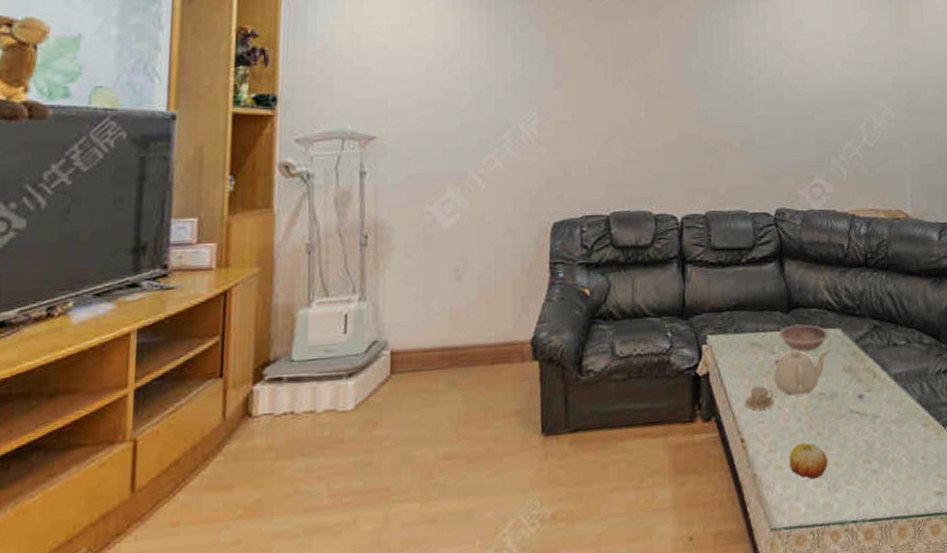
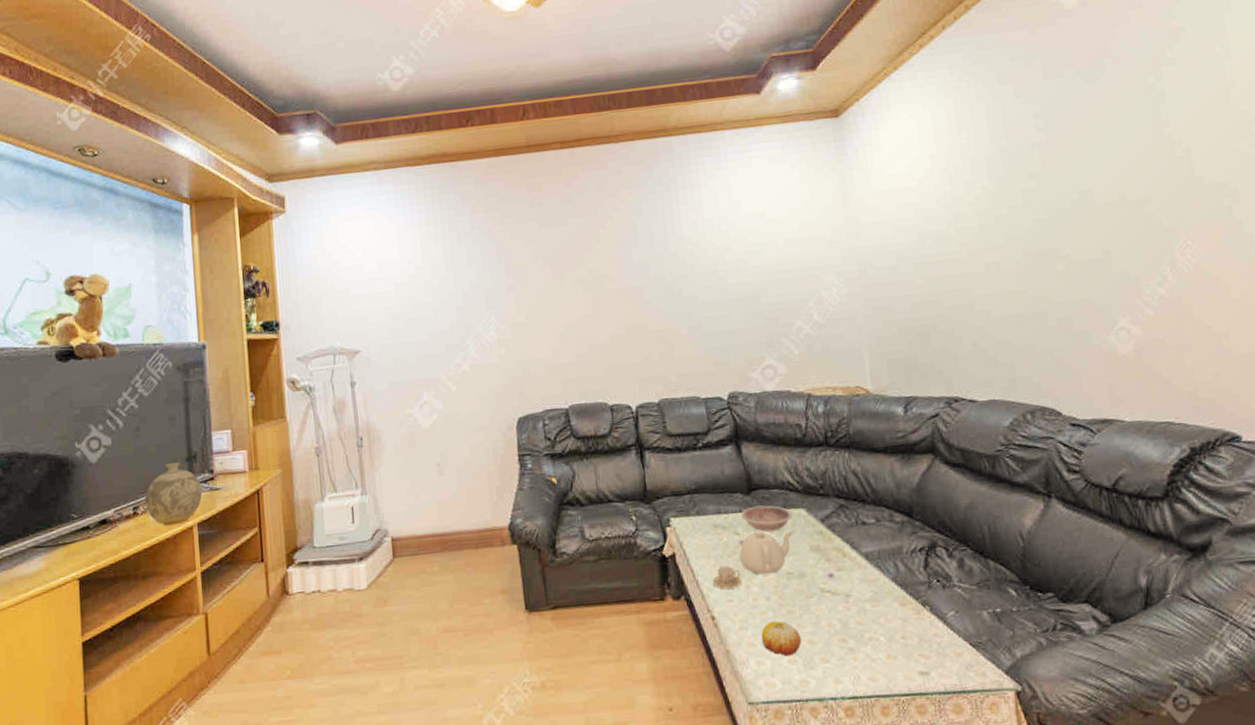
decorative vase: none [66,254,150,332] -> present [145,462,203,526]

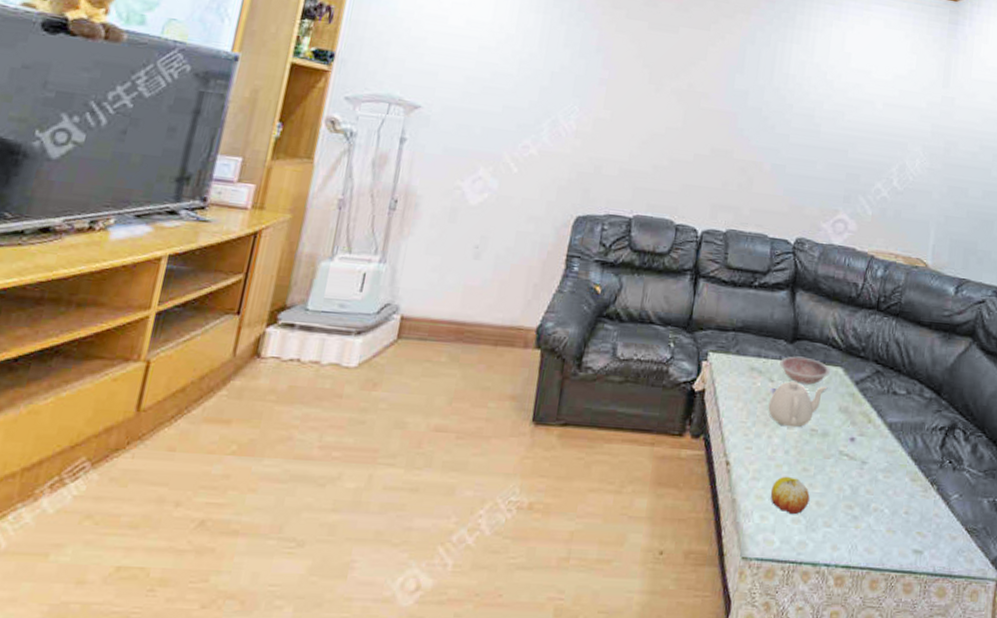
decorative vase: present [145,462,203,526] -> none [107,179,188,252]
teacup: present [712,566,742,589] -> none [735,411,766,436]

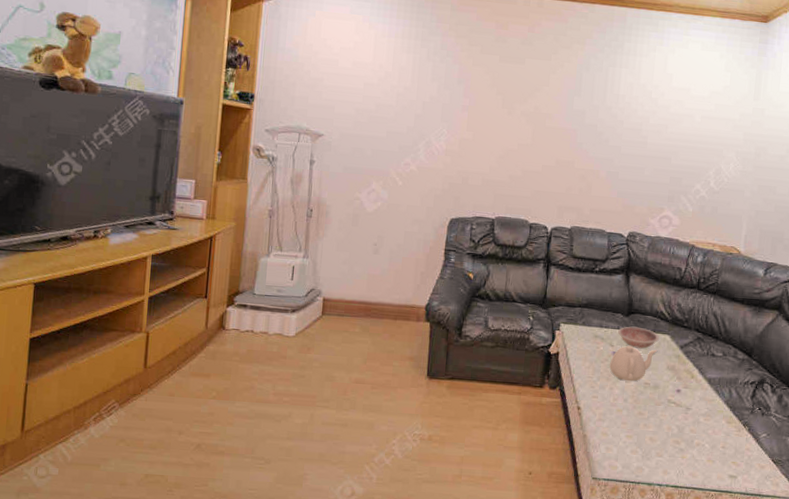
fruit: present [770,476,810,515] -> none [613,418,645,447]

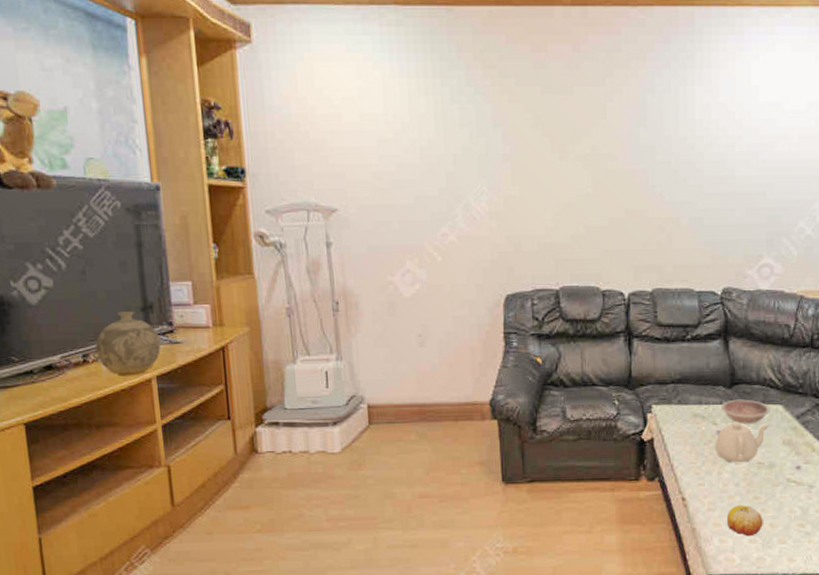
decorative vase: none [106,198,161,253] -> present [95,311,161,377]
fruit: none [613,418,645,447] -> present [726,505,763,537]

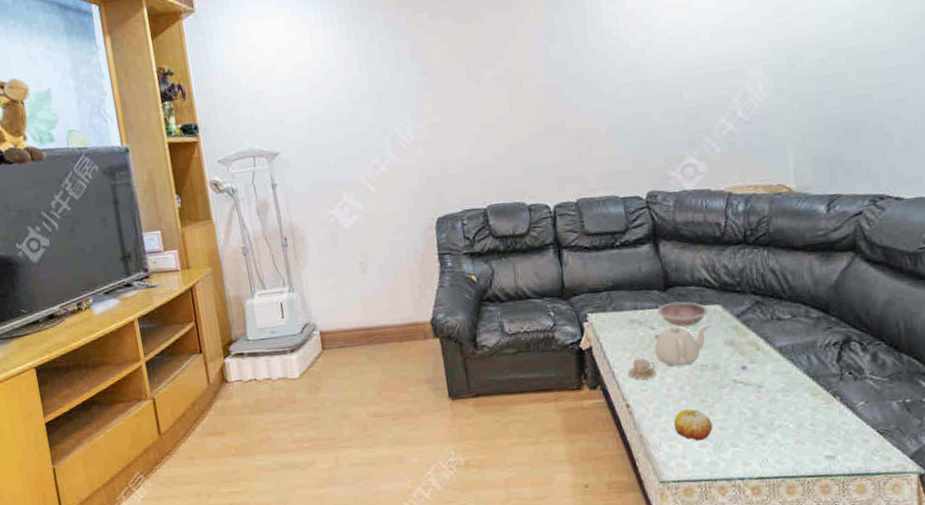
decorative vase: present [95,311,161,377] -> none [86,261,140,321]
teacup: none [686,453,715,474] -> present [627,358,657,380]

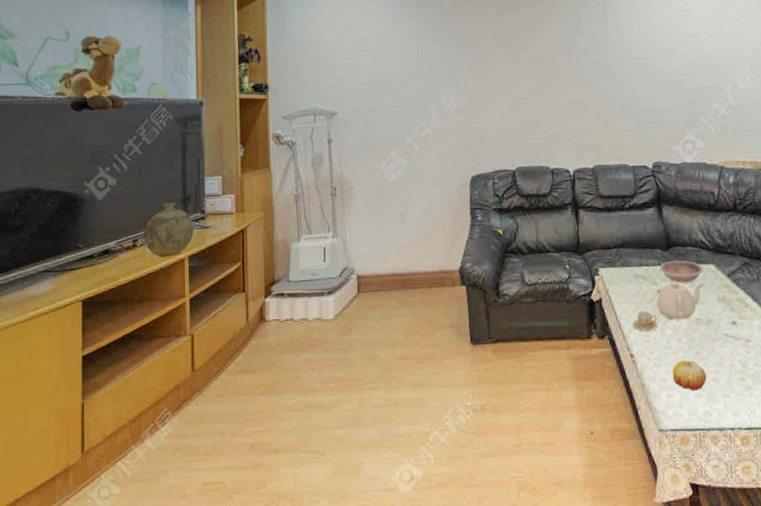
decorative vase: none [86,261,140,321] -> present [144,202,194,258]

